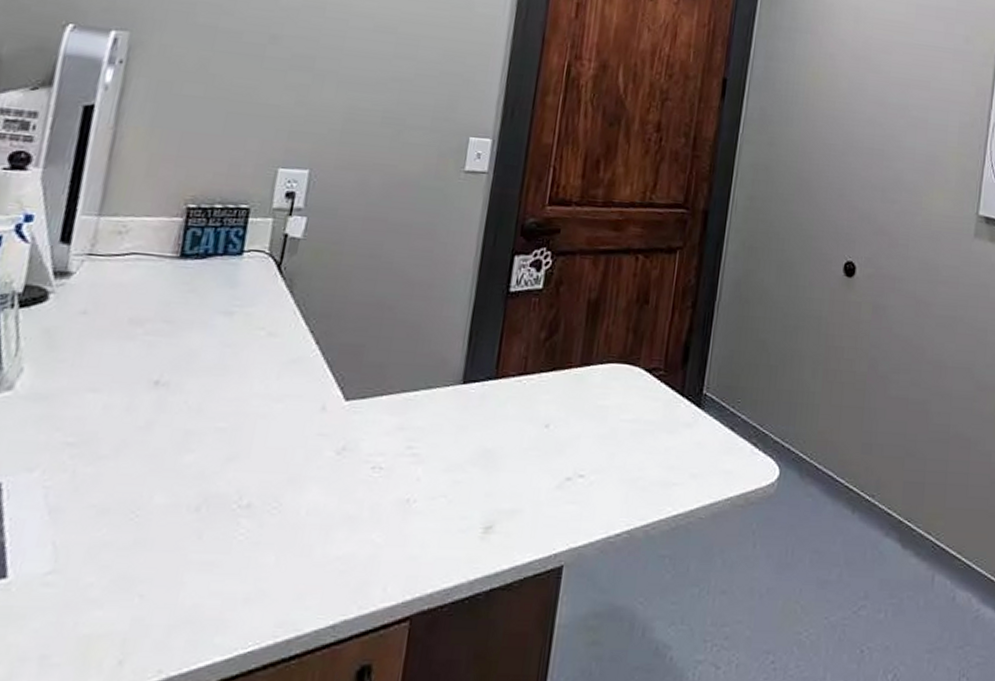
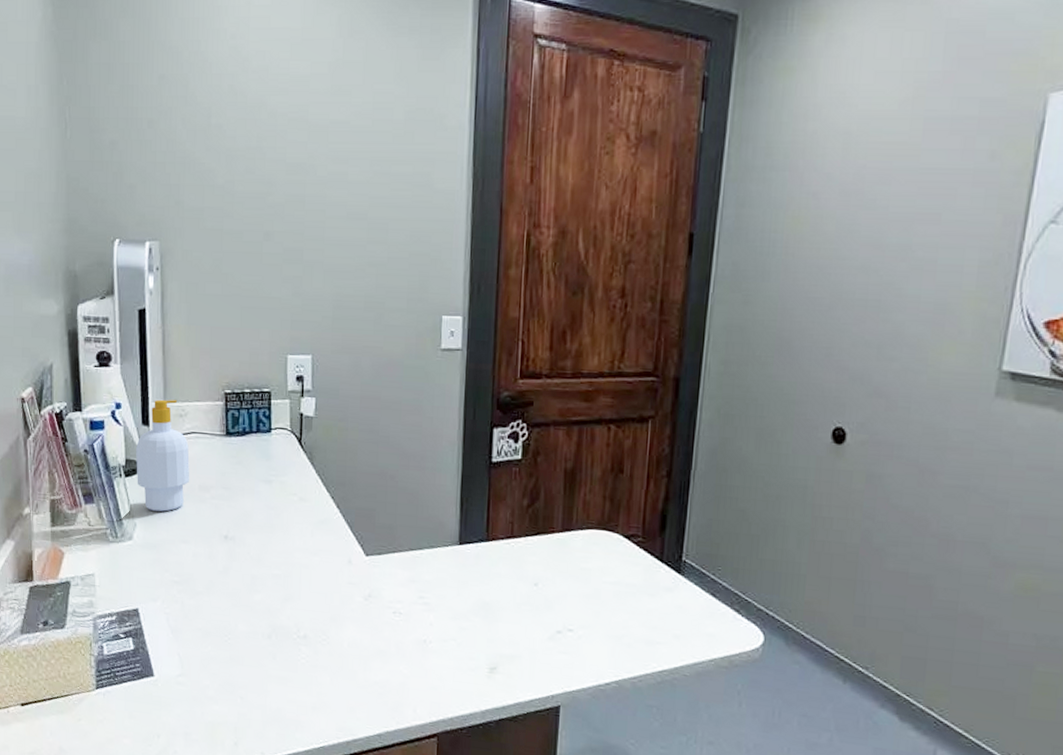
soap bottle: none [35,212,124,352] -> present [136,399,190,512]

